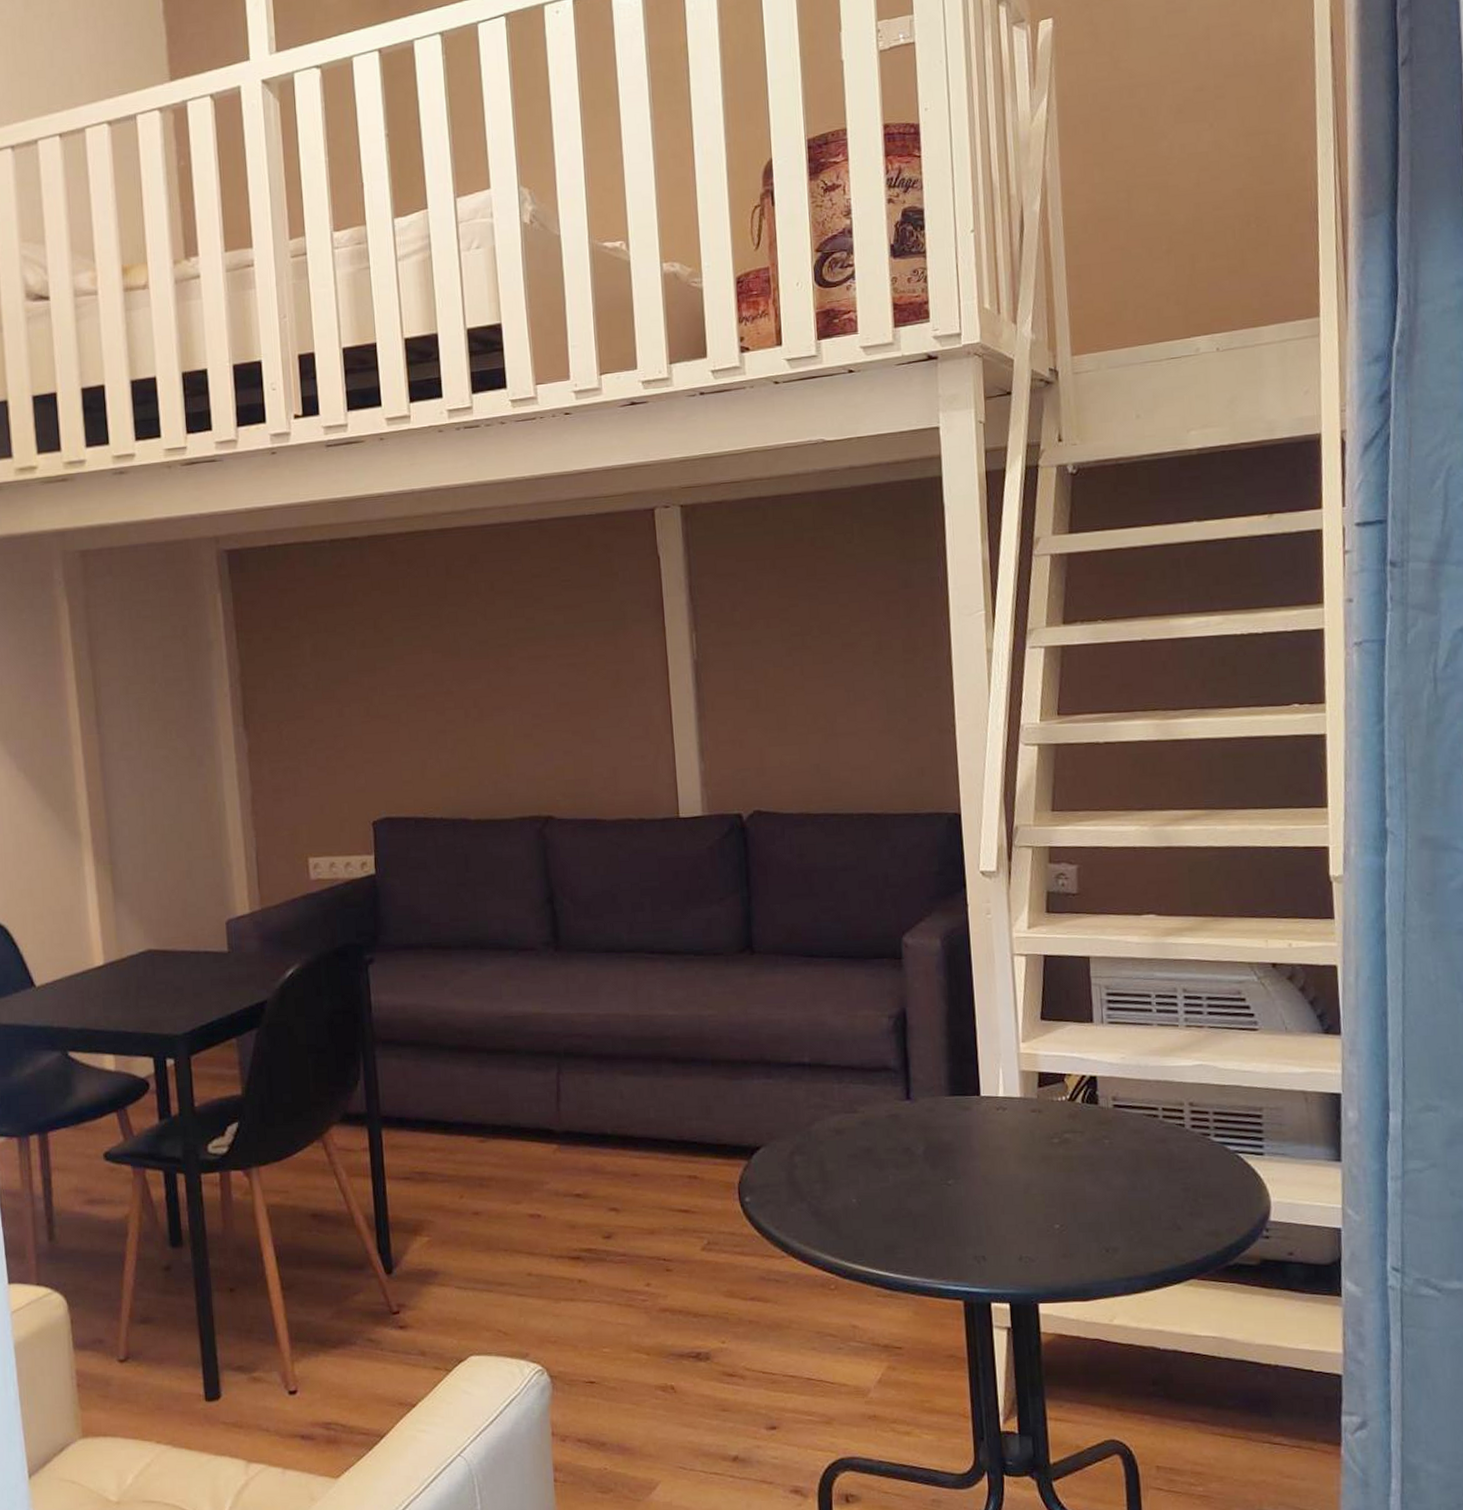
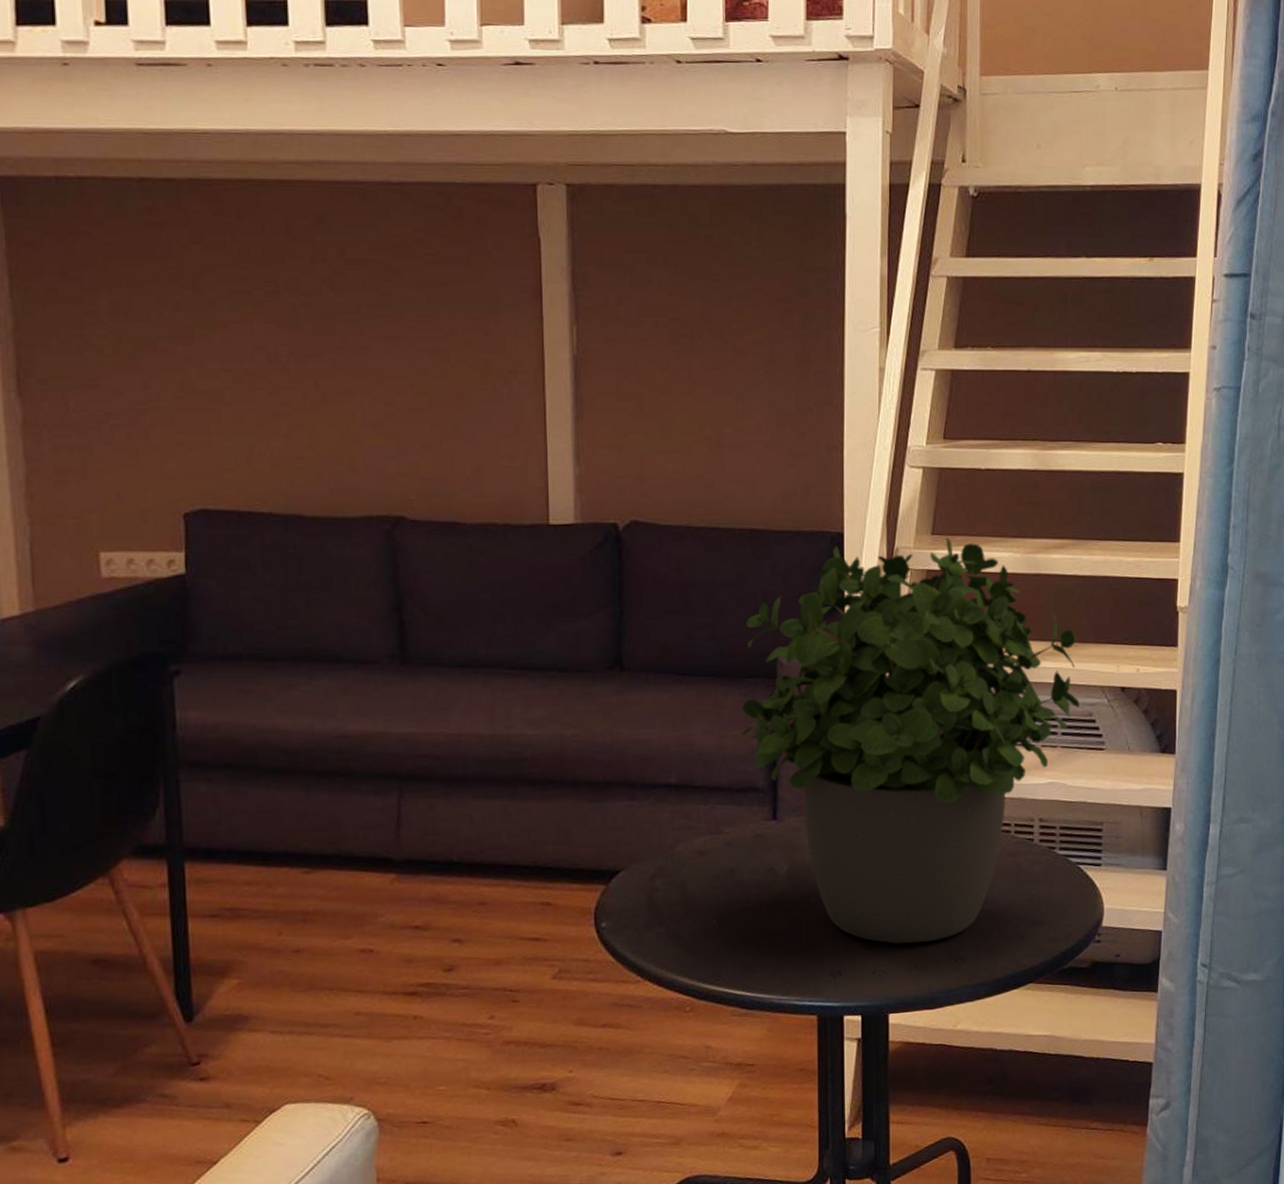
potted plant: none [869,813,1226,1231] -> present [741,537,1079,944]

